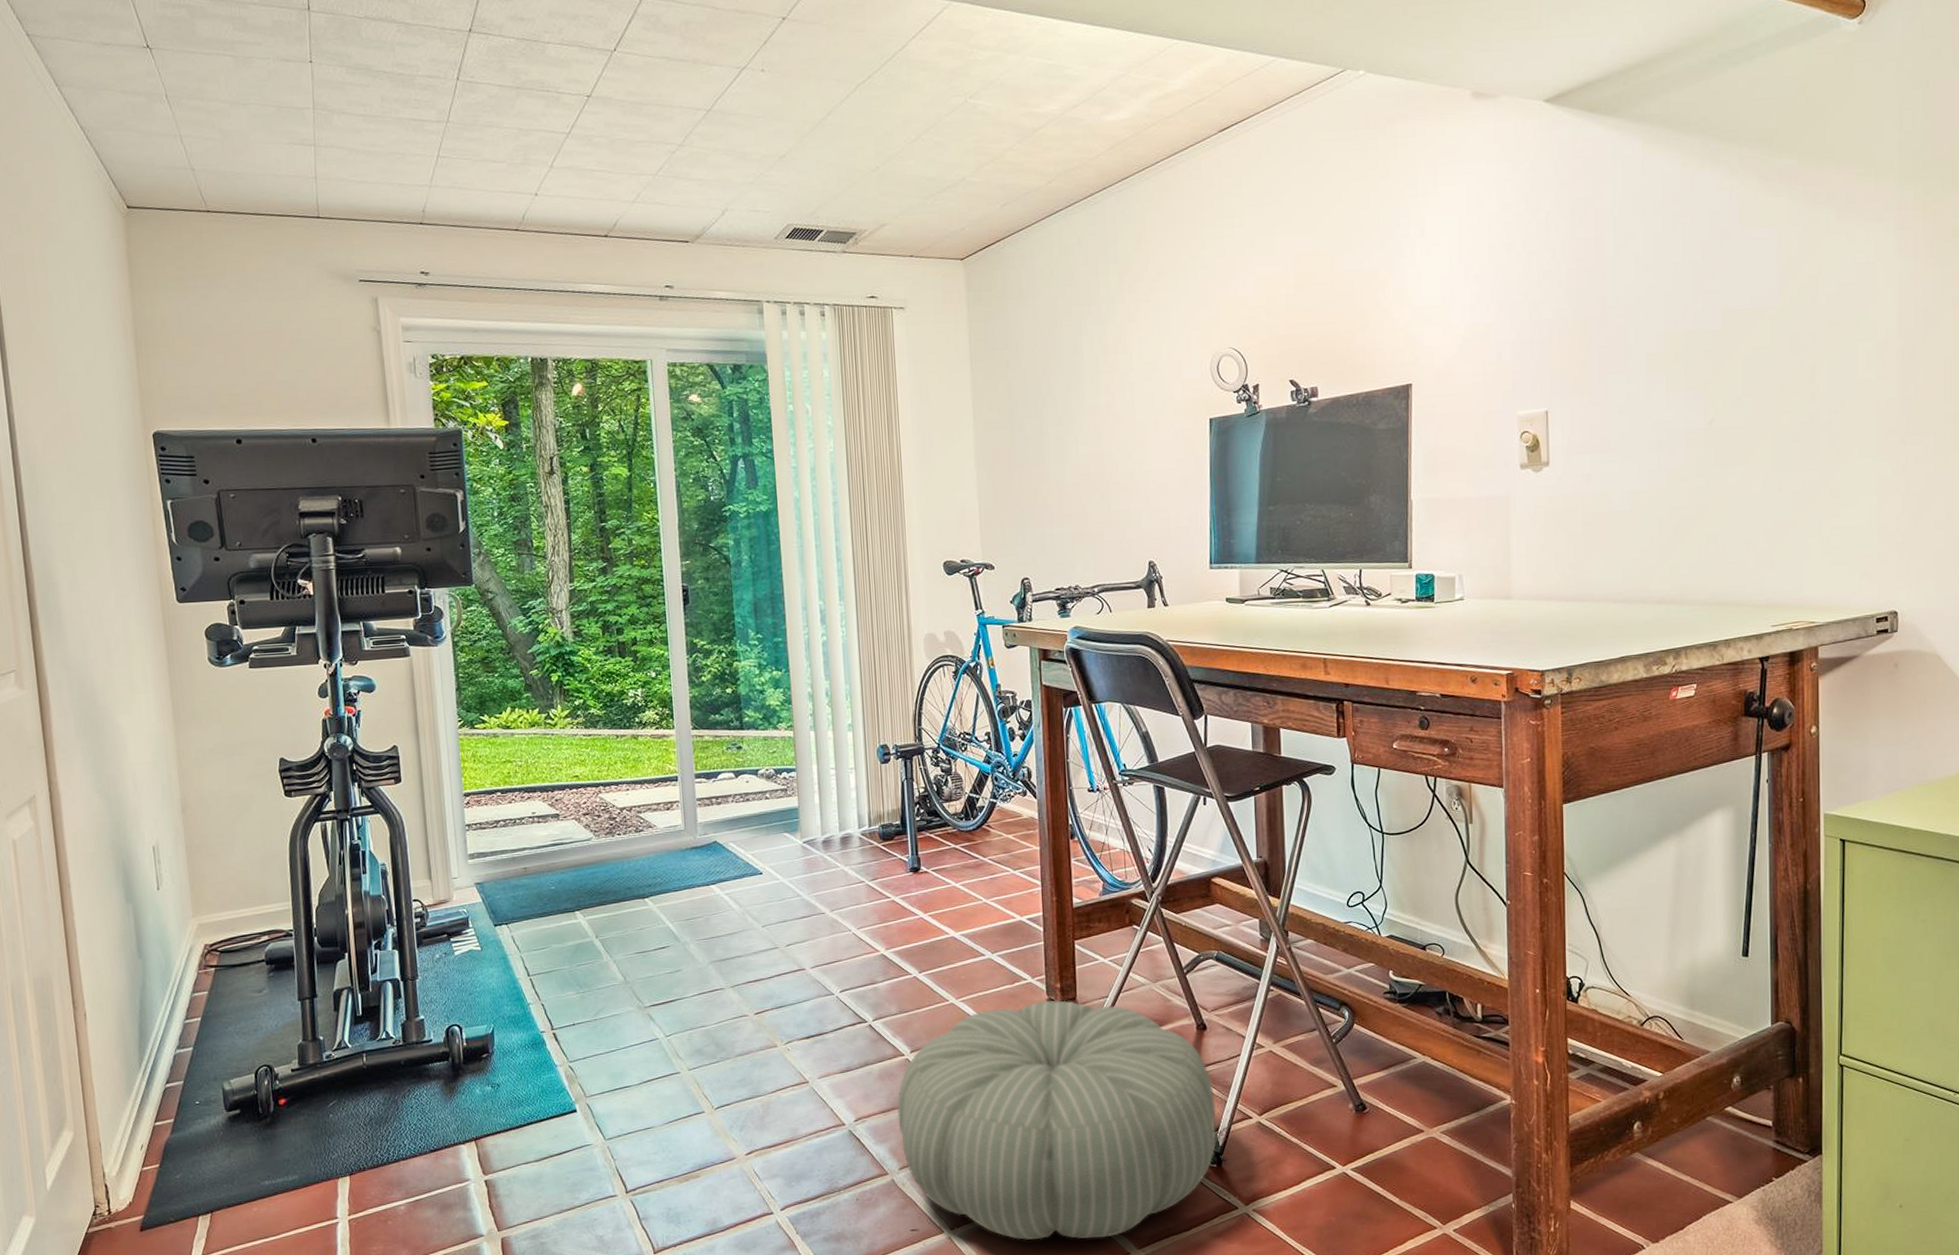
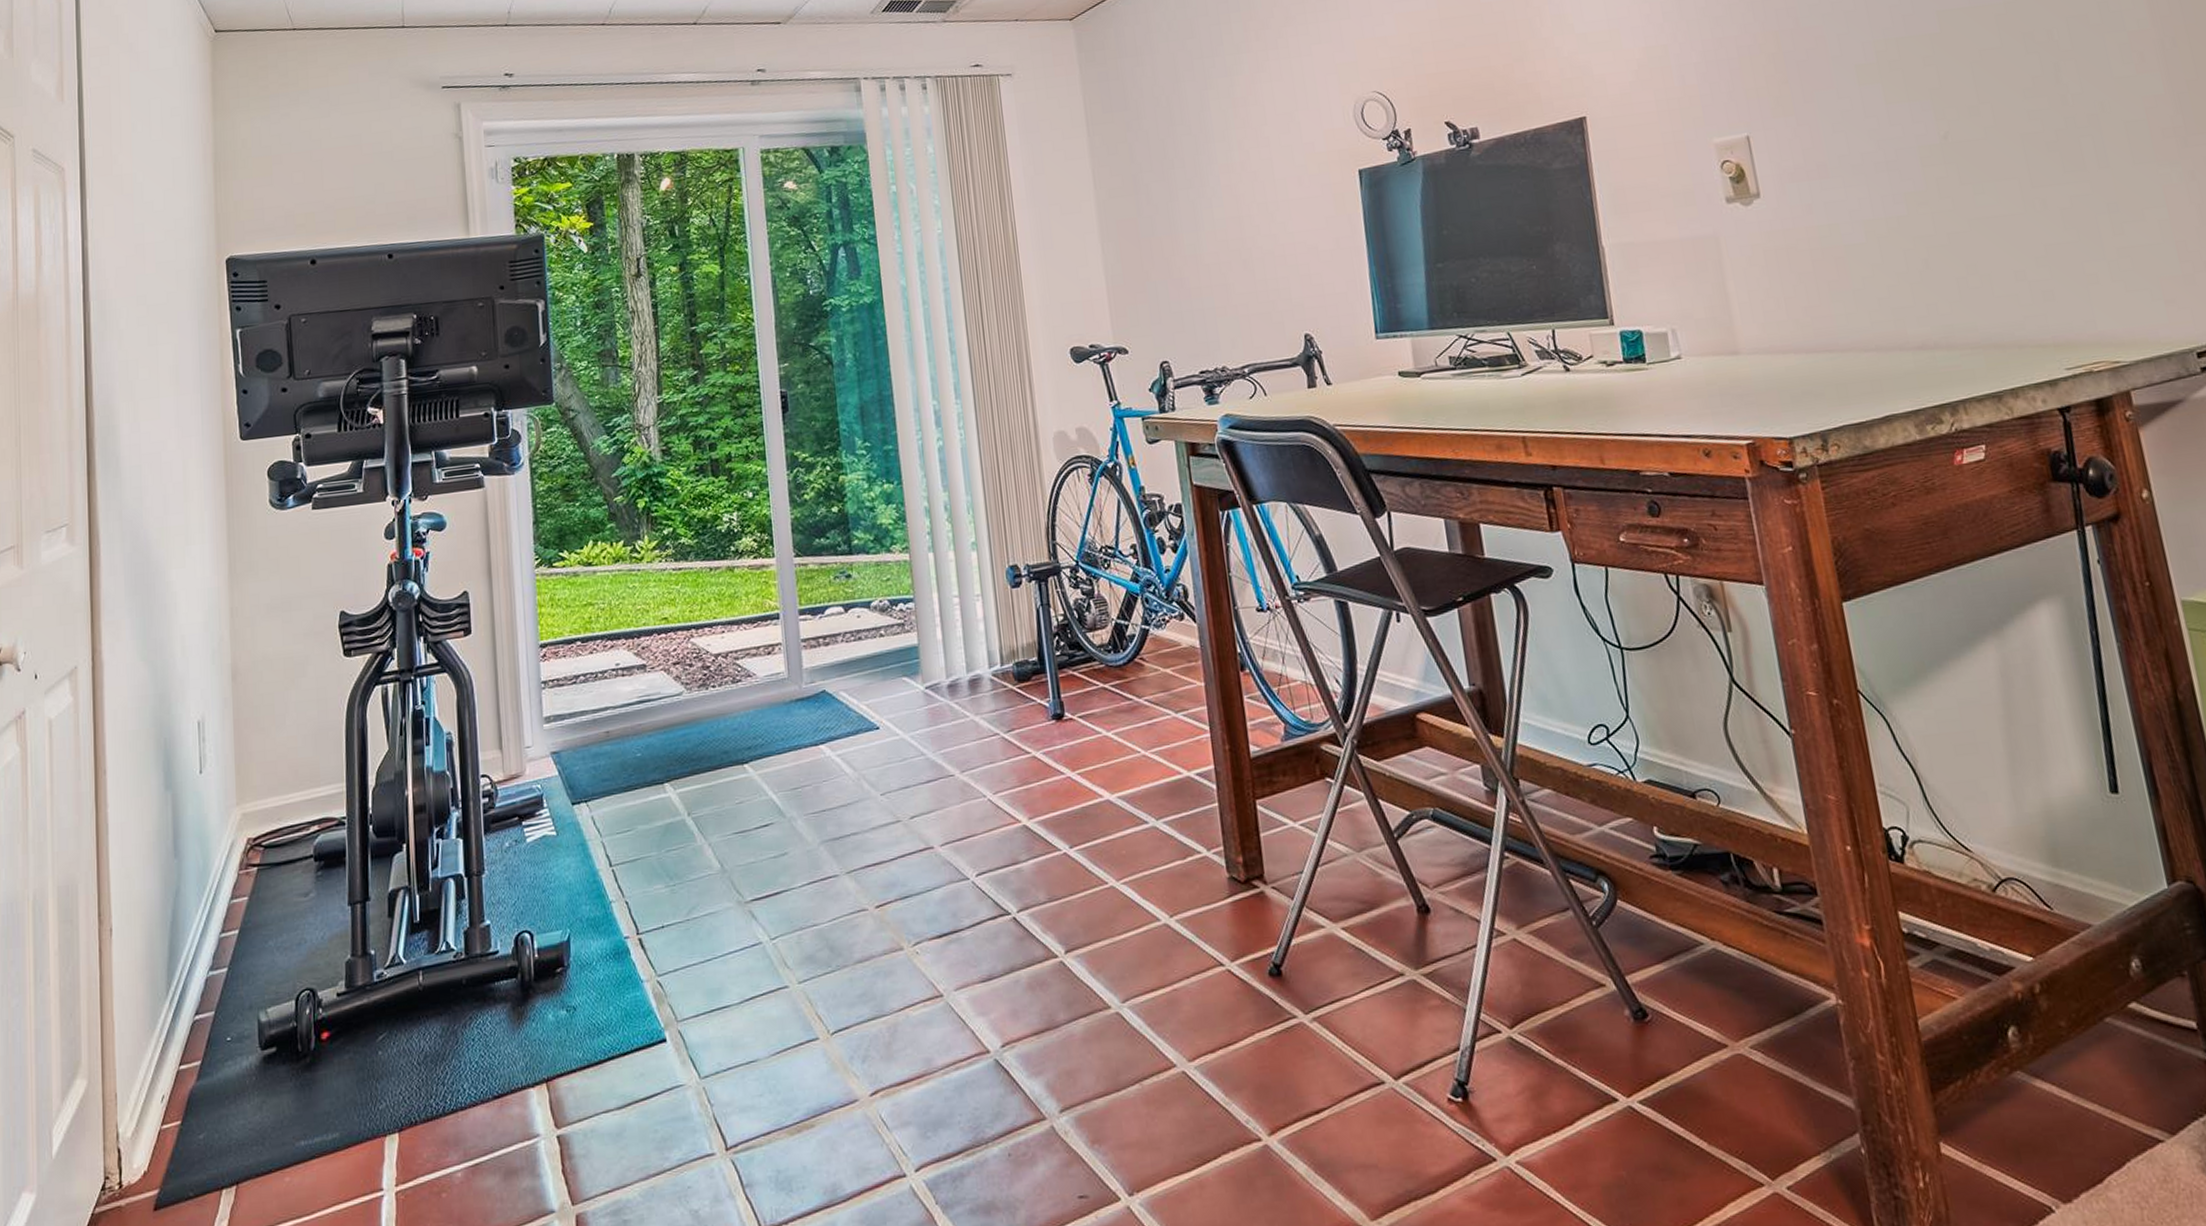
pouf: present [897,1000,1217,1240] -> none [1052,878,1458,1209]

